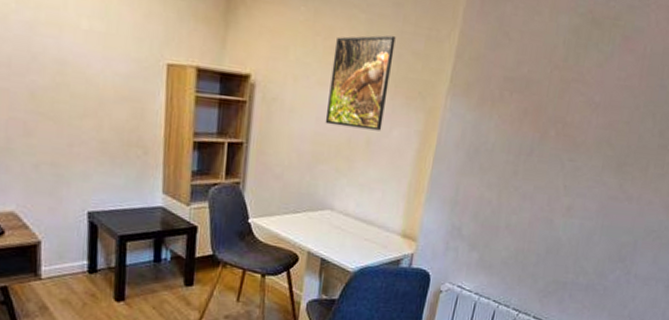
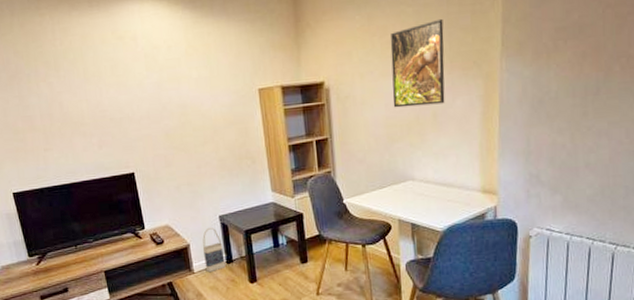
bag: none [58,224,87,282] -> present [202,227,226,273]

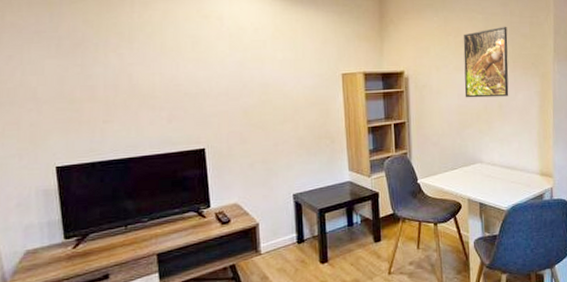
bag: present [202,227,226,273] -> none [273,206,296,254]

